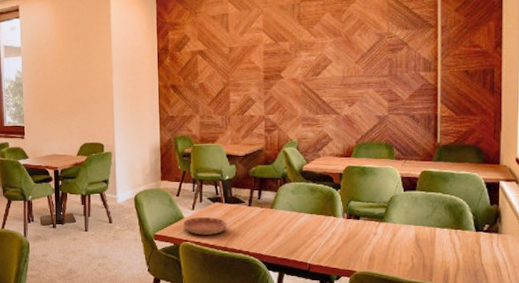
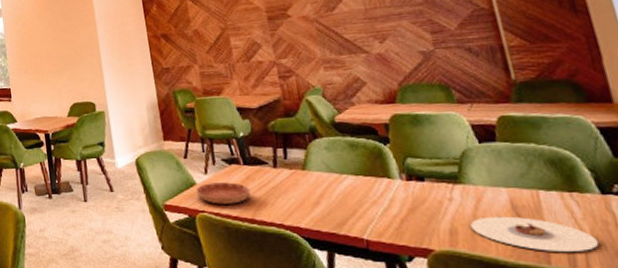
plate: none [385,246,466,272] -> present [470,216,599,252]

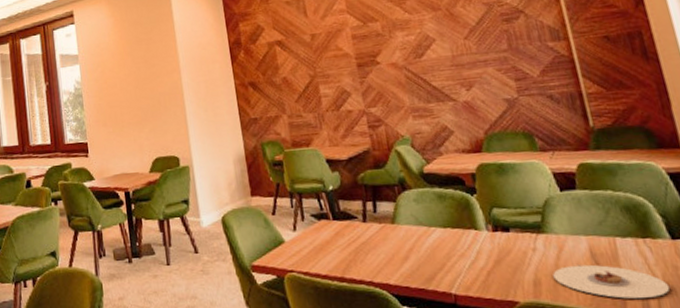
saucer: present [195,182,251,204] -> none [284,239,340,263]

